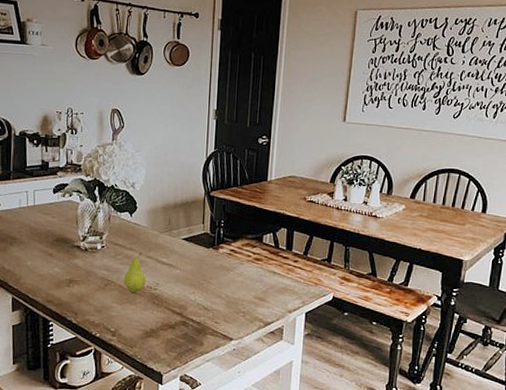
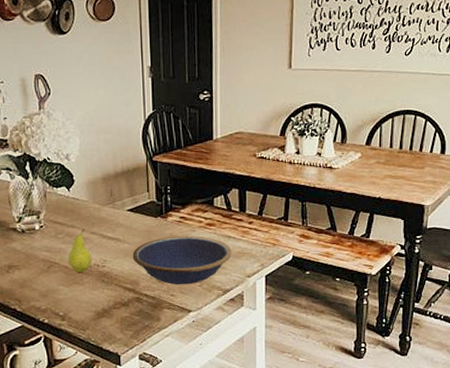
bowl: none [183,267,276,314] -> present [132,236,232,285]

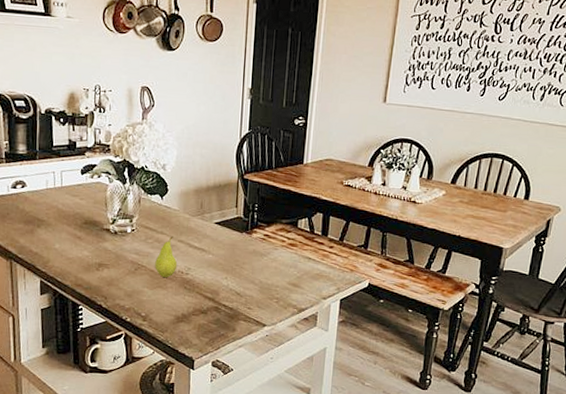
bowl: present [132,236,232,285] -> none [215,252,311,300]

